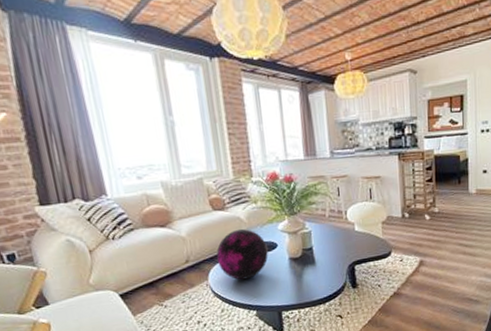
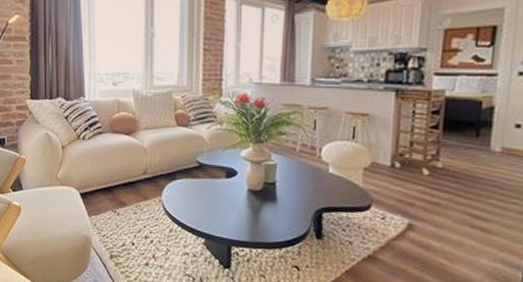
decorative orb: present [216,228,268,280] -> none [174,148,226,204]

